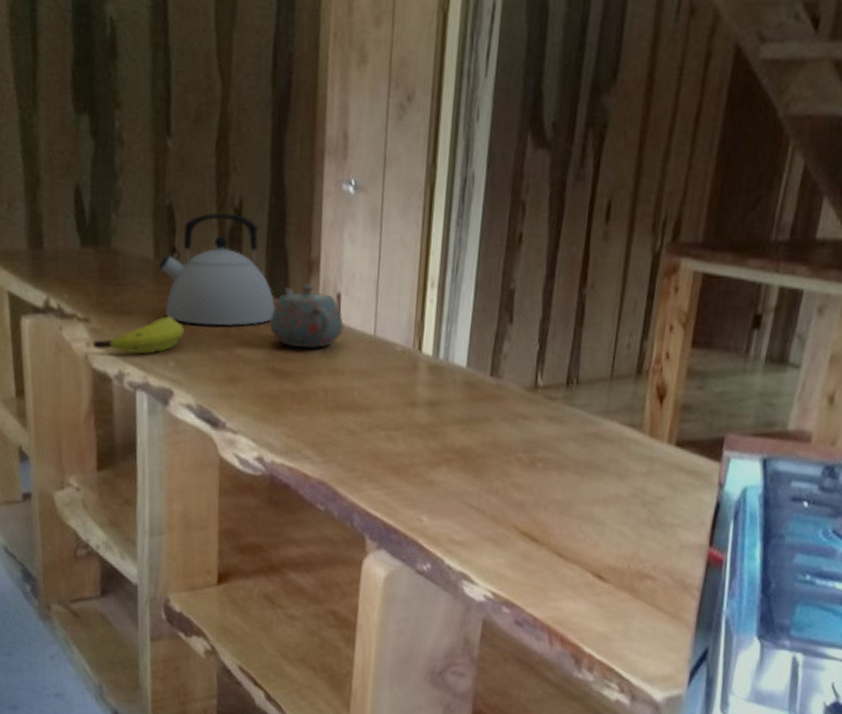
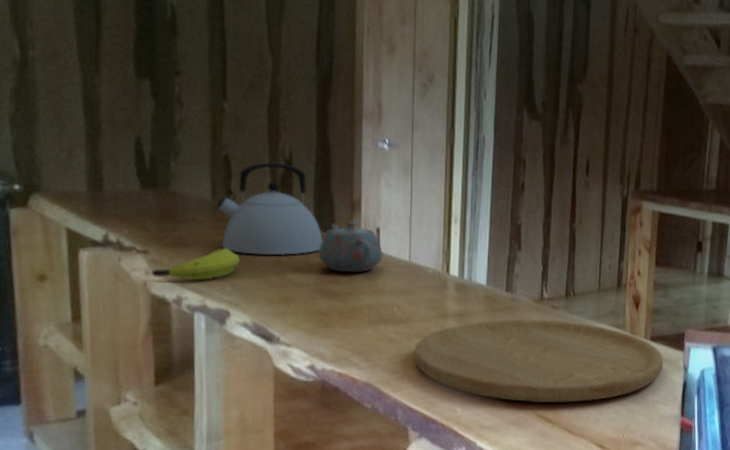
cutting board: none [375,411,691,520] -> present [414,318,663,403]

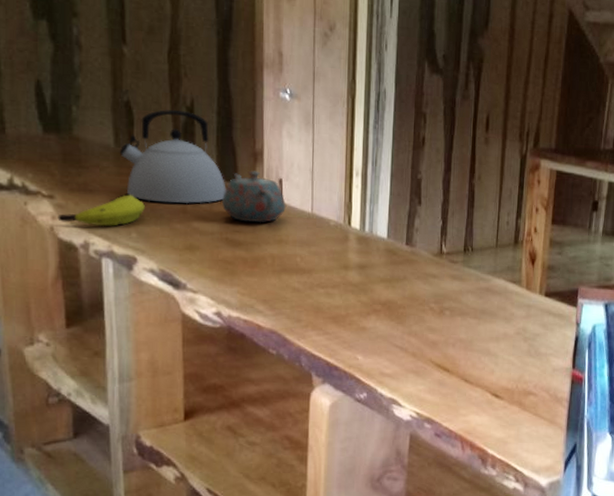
cutting board: present [414,318,663,403] -> none [317,272,557,354]

